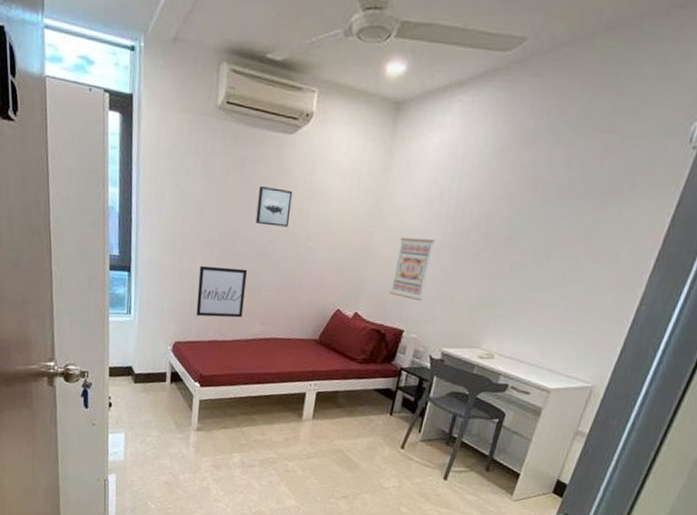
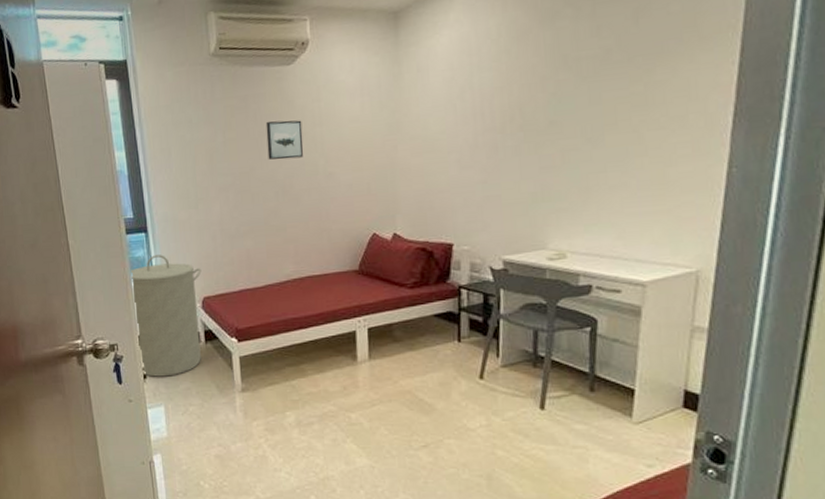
laundry hamper: none [108,295,177,408] -> present [129,255,202,377]
wall art: present [196,265,247,318] -> none [217,208,271,267]
wall art: present [389,237,436,302] -> none [427,141,467,209]

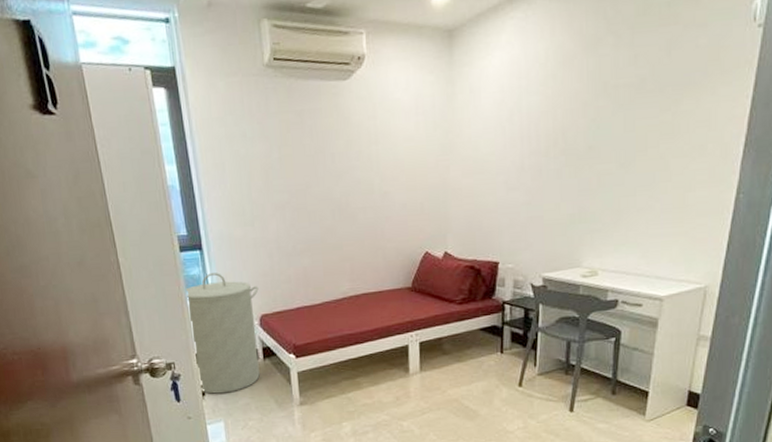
wall art: present [265,120,304,160] -> none [322,137,360,178]

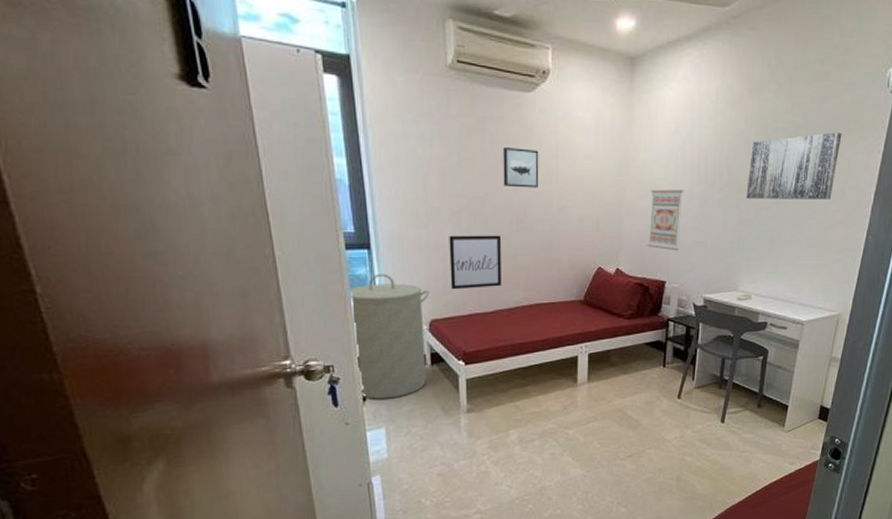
wall art: none [274,226,328,284] -> present [449,235,502,290]
wall art: none [322,137,360,178] -> present [502,146,539,188]
wall art: none [476,163,514,229] -> present [647,189,684,251]
wall art: none [586,80,699,166] -> present [746,132,842,200]

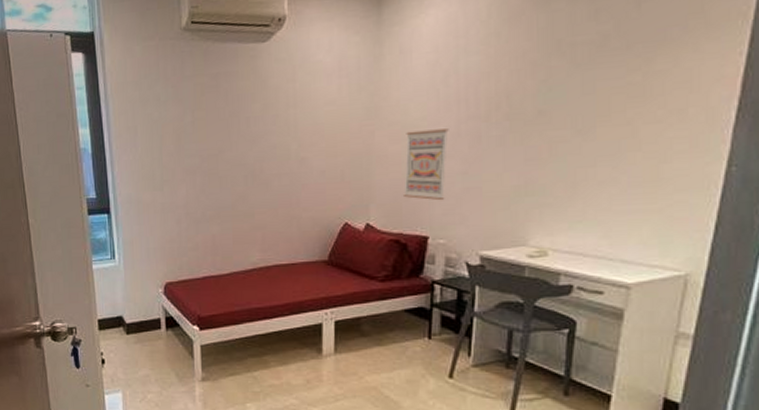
laundry hamper: present [348,274,430,399] -> none [90,237,165,363]
wall art: present [449,235,502,290] -> none [183,193,237,252]
wall art: present [502,146,539,188] -> none [237,101,276,143]
wall art: present [746,132,842,200] -> none [534,36,677,132]

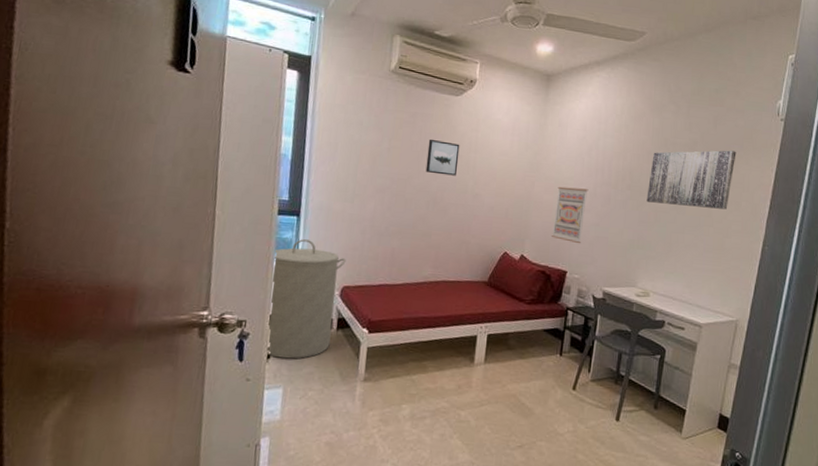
laundry hamper: none [90,237,165,363] -> present [266,239,346,359]
wall art: none [237,101,276,143] -> present [425,139,460,176]
wall art: none [534,36,677,132] -> present [646,150,736,210]

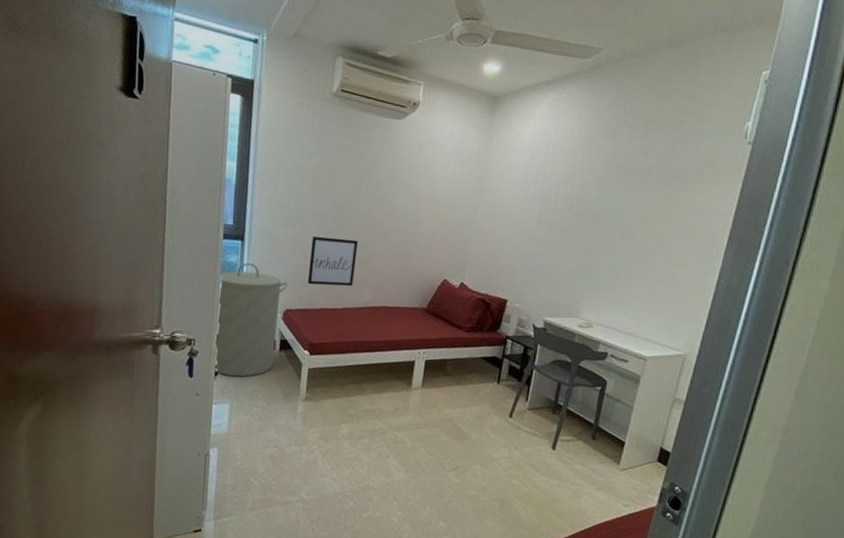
wall art: none [366,210,417,262] -> present [307,236,358,287]
wall art: present [425,139,460,176] -> none [366,164,402,202]
wall art: present [552,186,589,244] -> none [493,213,533,273]
wall art: present [646,150,736,210] -> none [594,176,696,240]

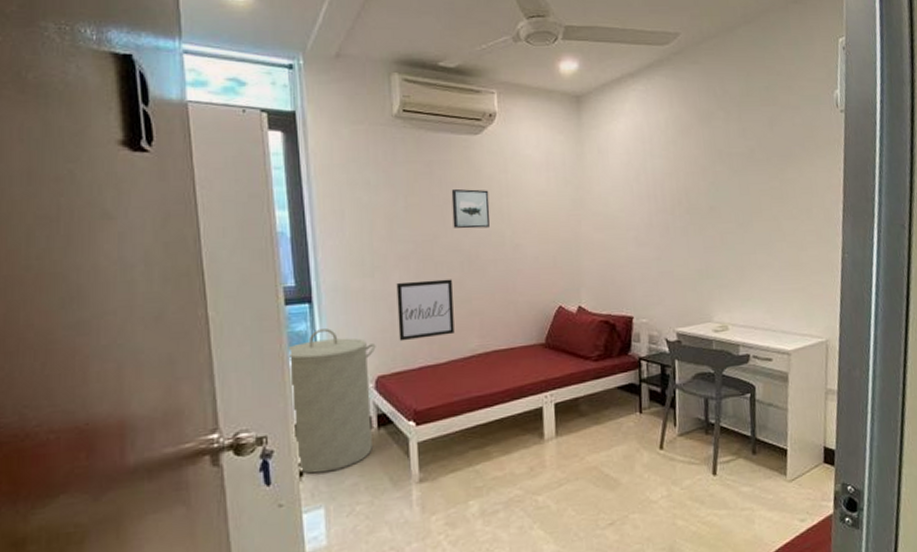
wall art: none [366,164,402,202] -> present [451,188,490,229]

